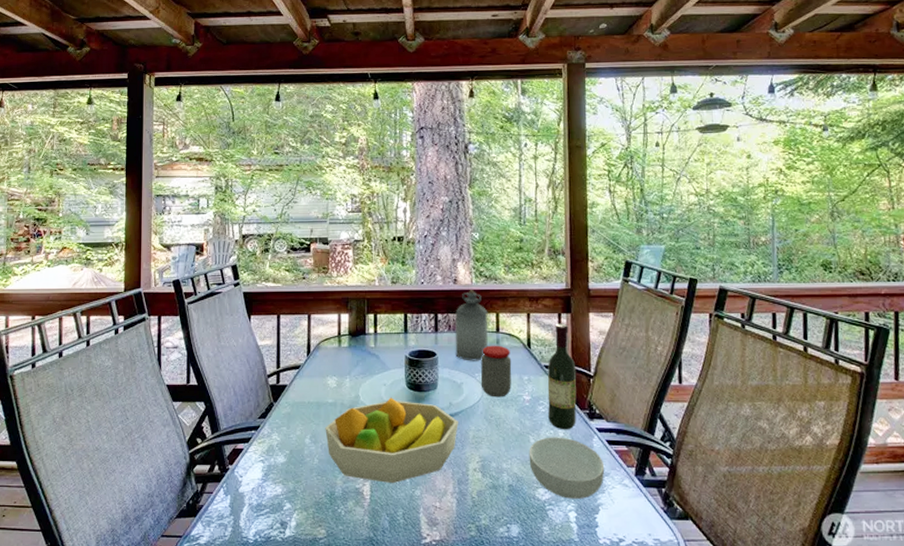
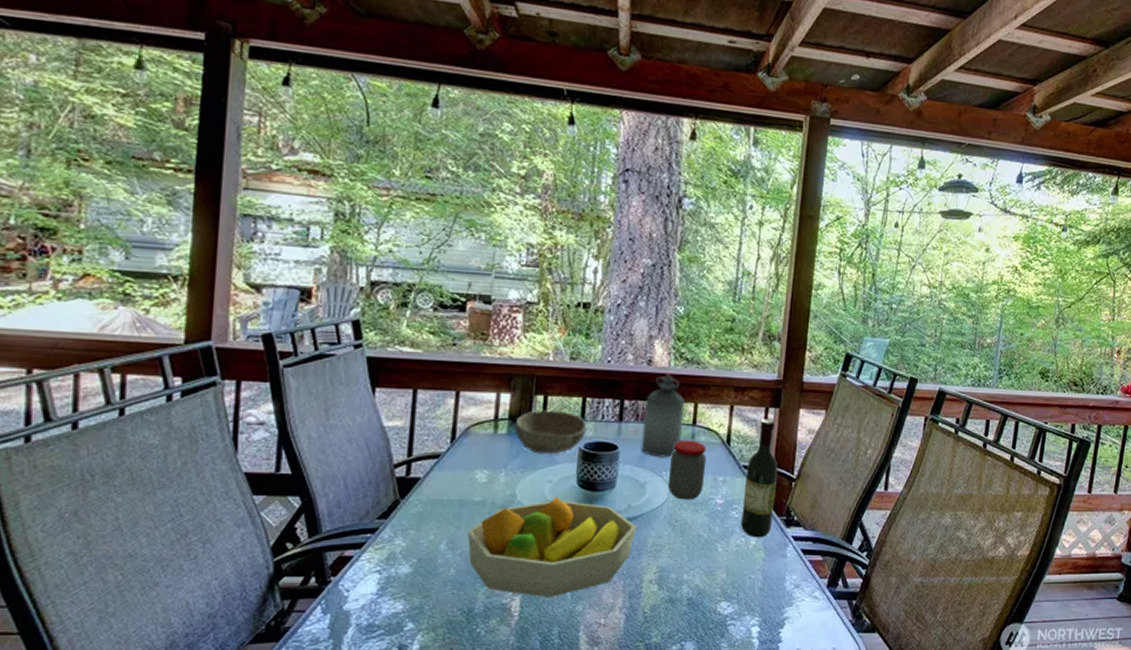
bowl: none [354,325,410,362] -> present [515,409,588,455]
cereal bowl: present [529,437,605,499] -> none [714,545,796,613]

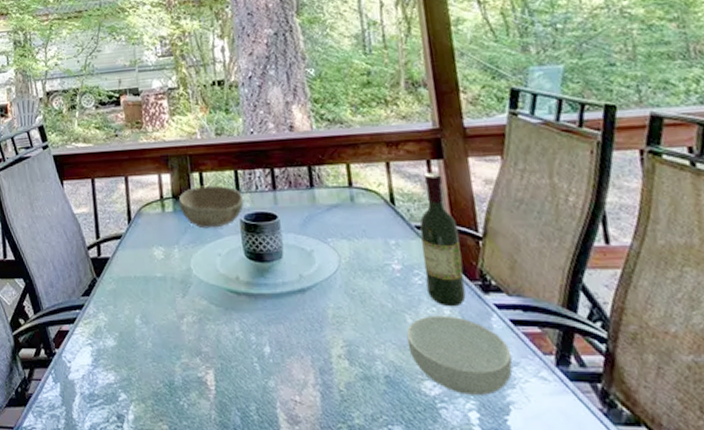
fruit bowl: present [467,496,637,598] -> none [156,269,313,373]
bottle: present [641,374,685,458] -> none [295,137,340,224]
jar: present [667,440,707,500] -> none [333,203,376,267]
cereal bowl: none [714,545,796,613] -> present [406,315,513,395]

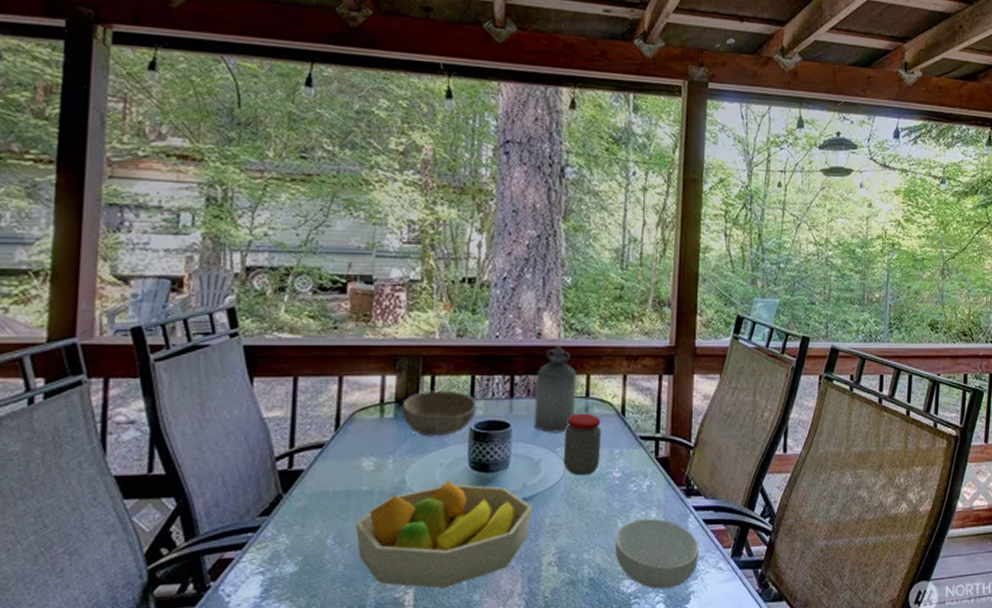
fruit bowl: none [156,269,313,373] -> present [355,480,533,589]
bottle: none [295,137,340,224] -> present [534,346,577,433]
jar: none [333,203,376,267] -> present [563,413,602,476]
wine bottle: present [419,172,466,307] -> none [640,386,674,511]

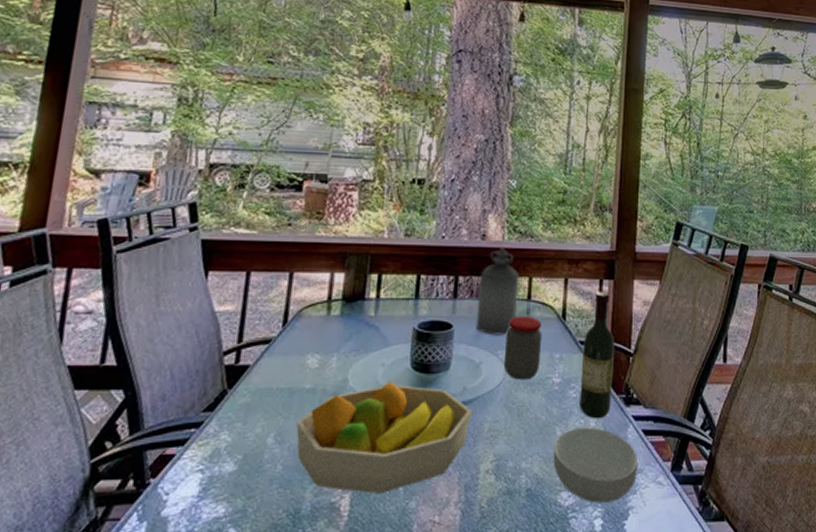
bowl: present [402,390,477,437] -> none [348,289,422,336]
wine bottle: none [640,386,674,511] -> present [579,291,614,419]

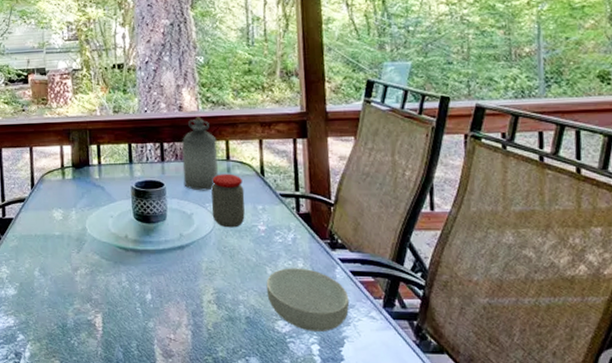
fruit bowl: present [296,380,472,495] -> none [53,229,190,316]
wine bottle: present [579,291,614,419] -> none [283,149,317,261]

